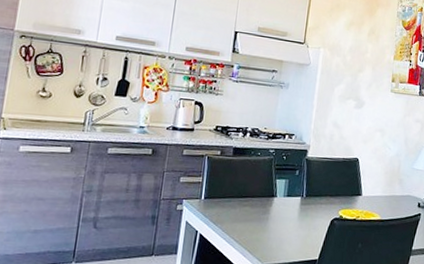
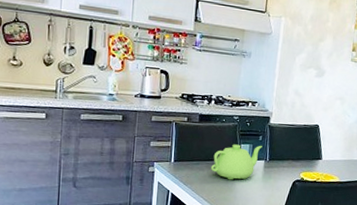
teapot: none [244,179,299,219] -> present [211,144,262,180]

